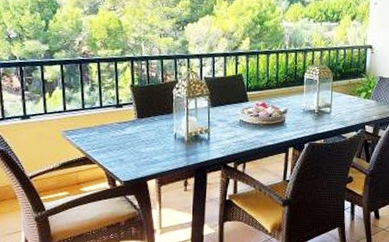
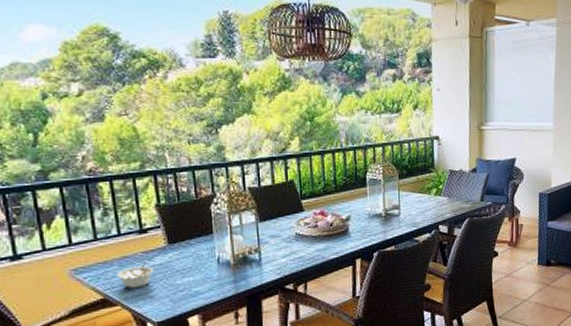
legume: none [97,131,124,151] -> present [117,262,153,289]

